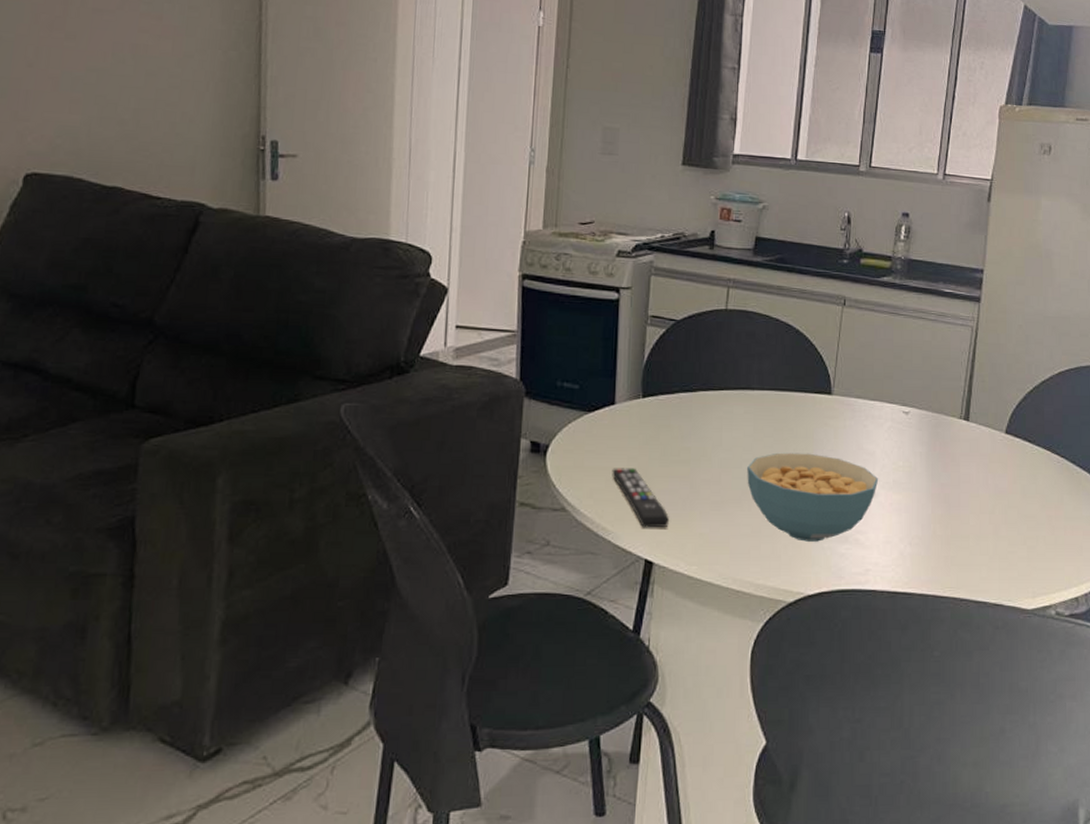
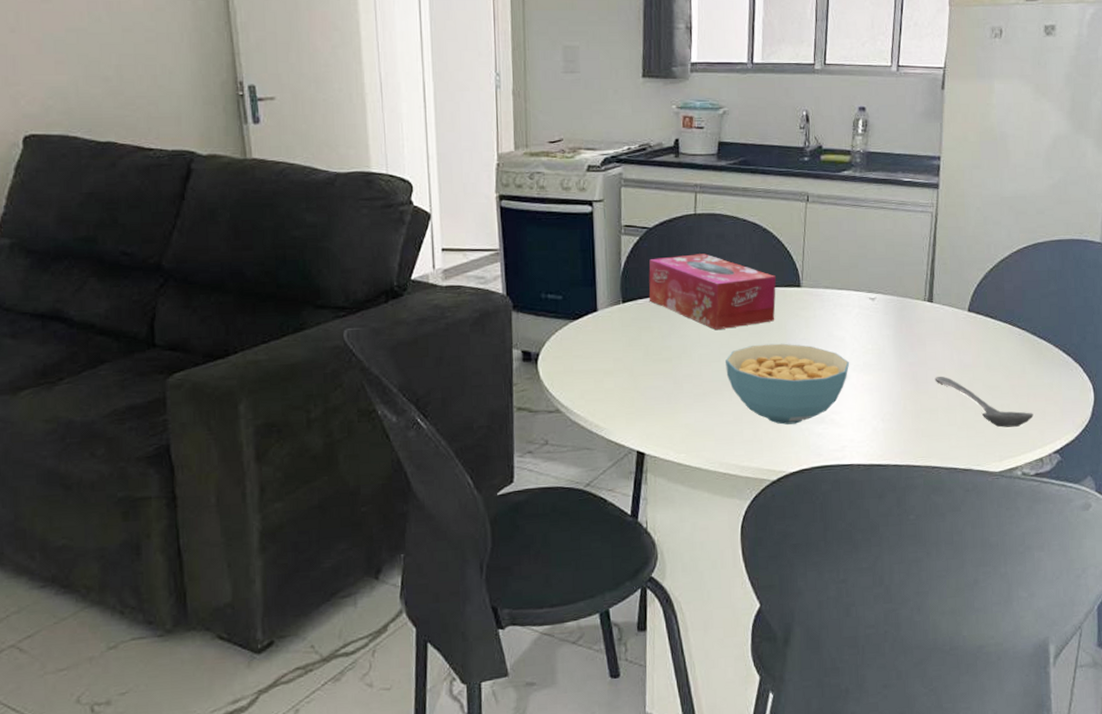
remote control: present [612,468,669,528] -> none [600,369,656,423]
tissue box: none [670,351,806,434] -> present [648,254,776,331]
stirrer: none [967,500,1070,561] -> present [934,376,1034,428]

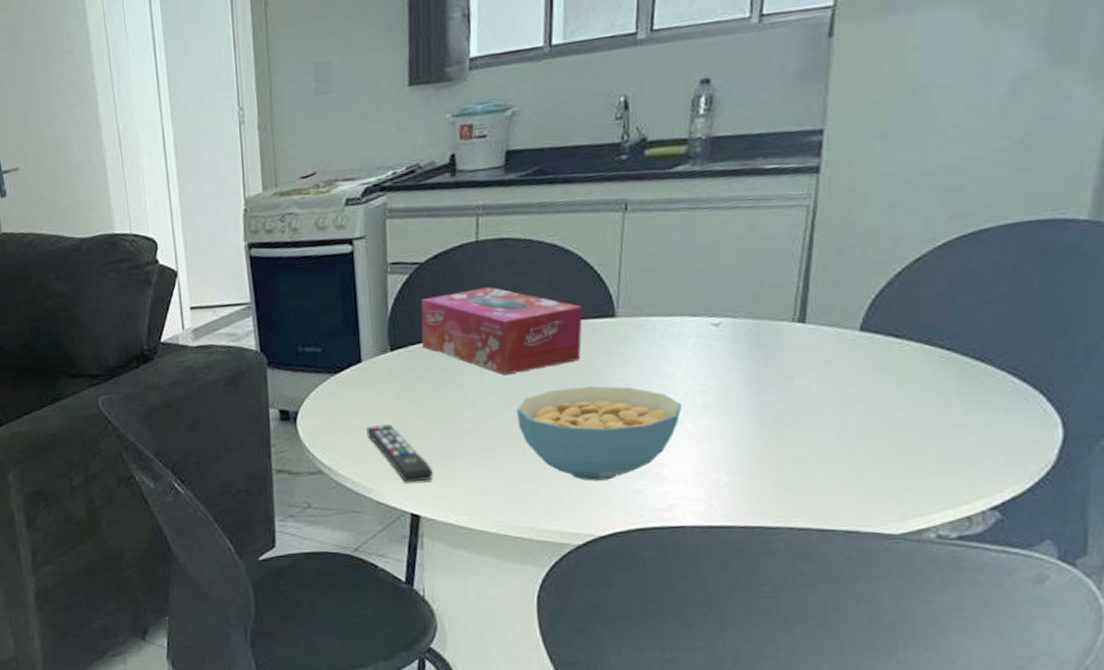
remote control: none [600,369,656,423] -> present [366,424,433,483]
stirrer: present [934,376,1034,428] -> none [805,415,959,478]

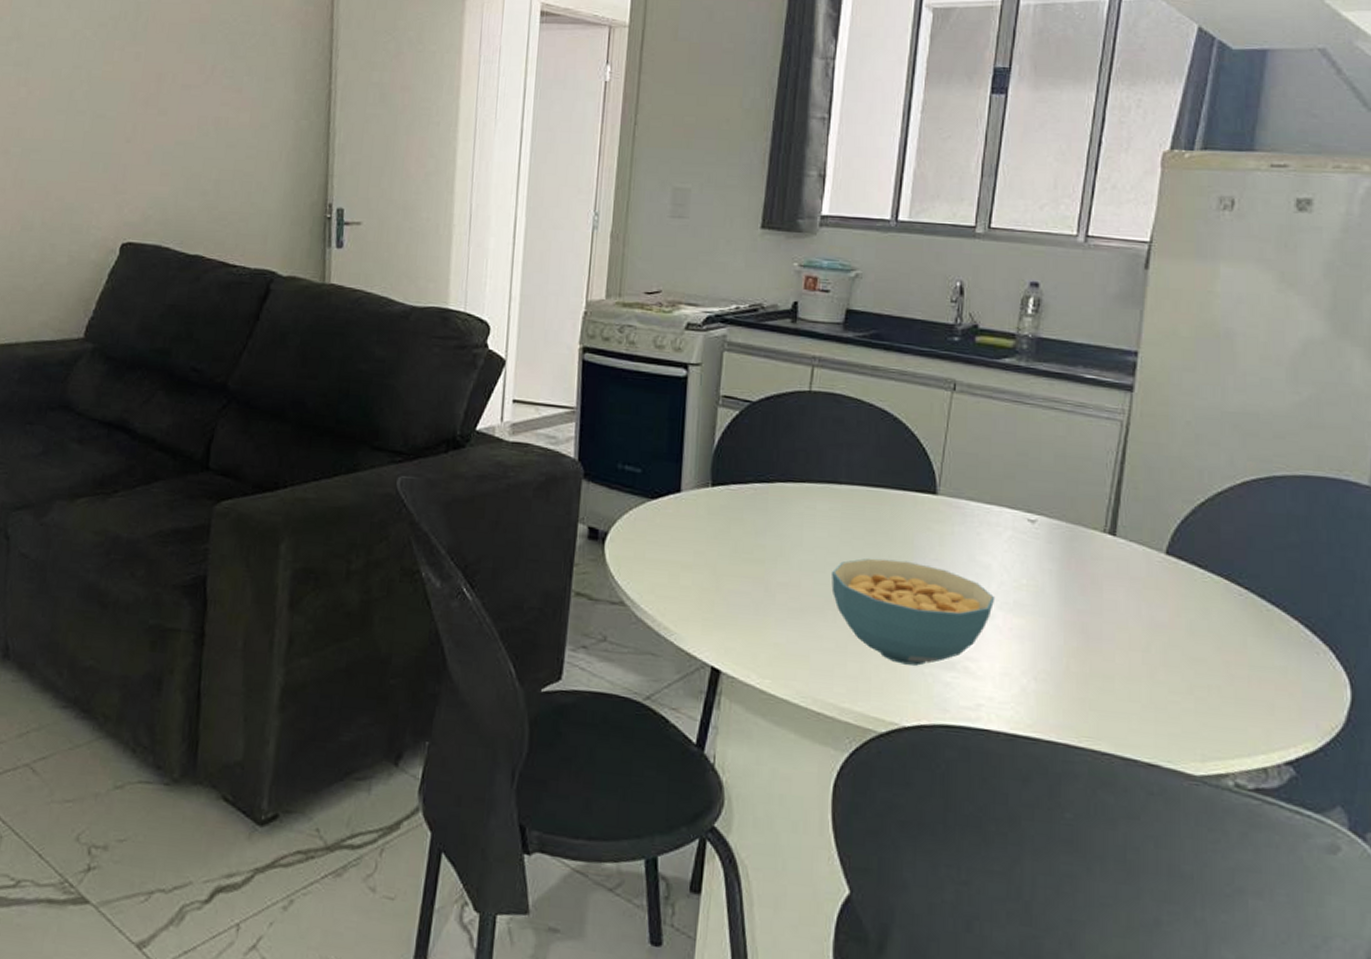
remote control: present [366,424,433,483] -> none [676,562,740,633]
tissue box: present [421,287,583,376] -> none [743,438,905,534]

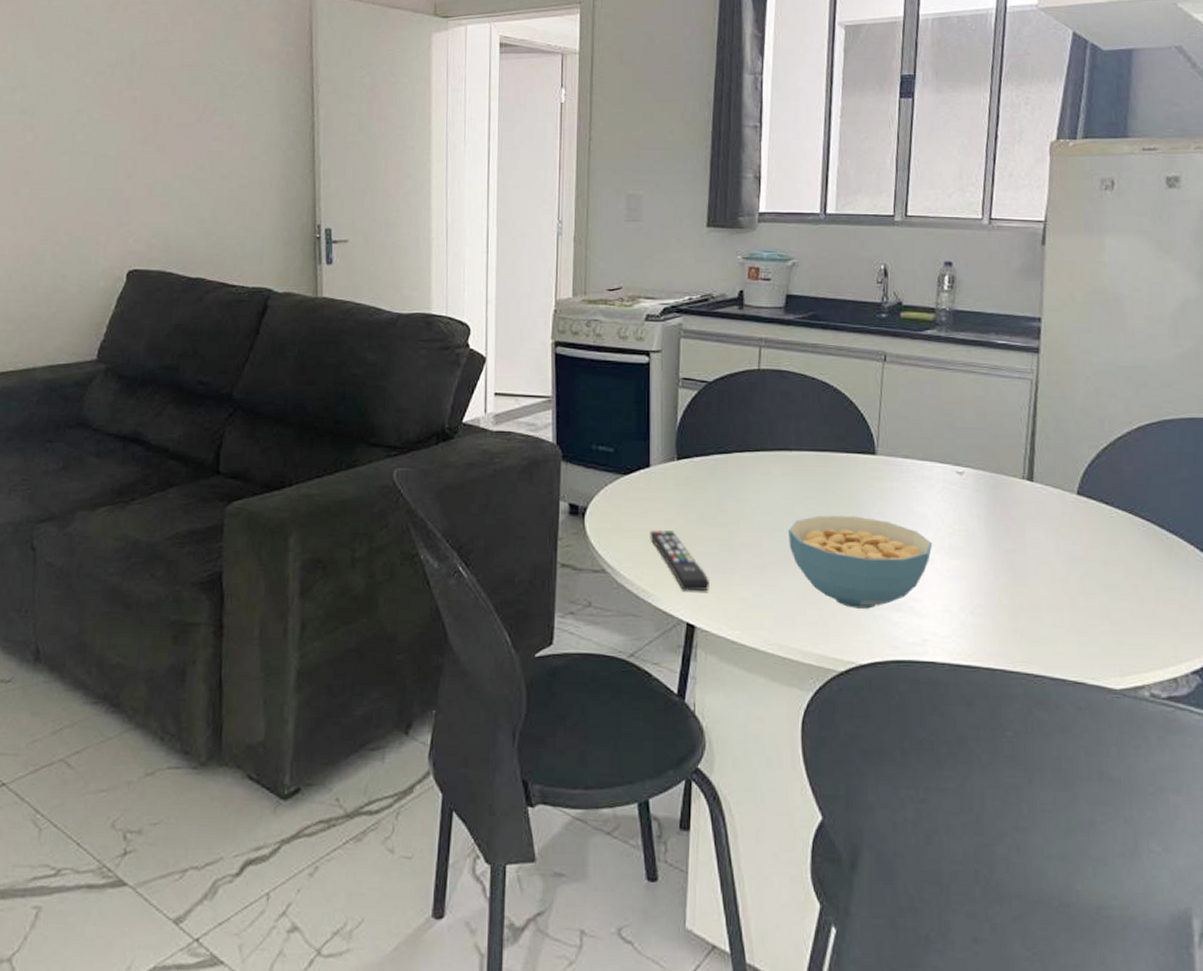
remote control: none [676,562,740,633] -> present [650,530,709,592]

